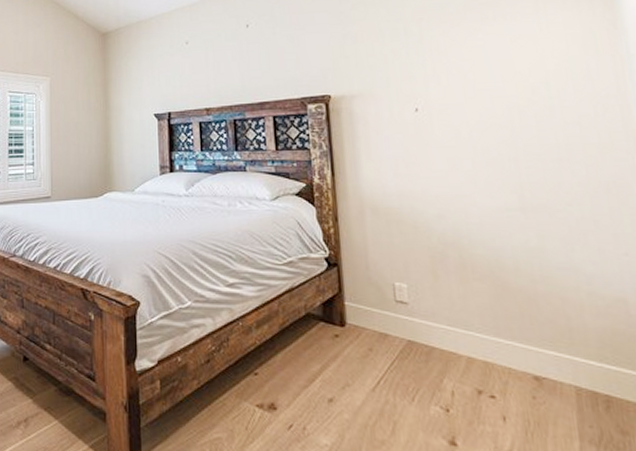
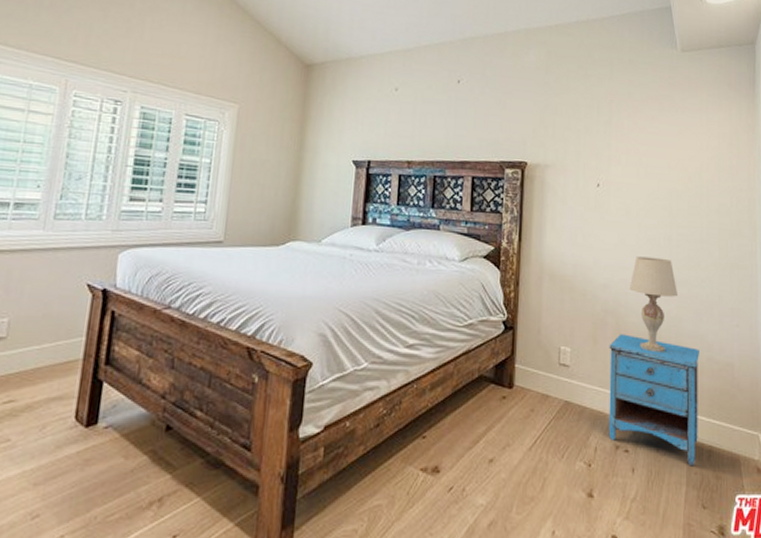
nightstand: none [453,268,589,418] -> present [608,334,699,467]
table lamp: none [470,182,536,287] -> present [629,256,677,352]

